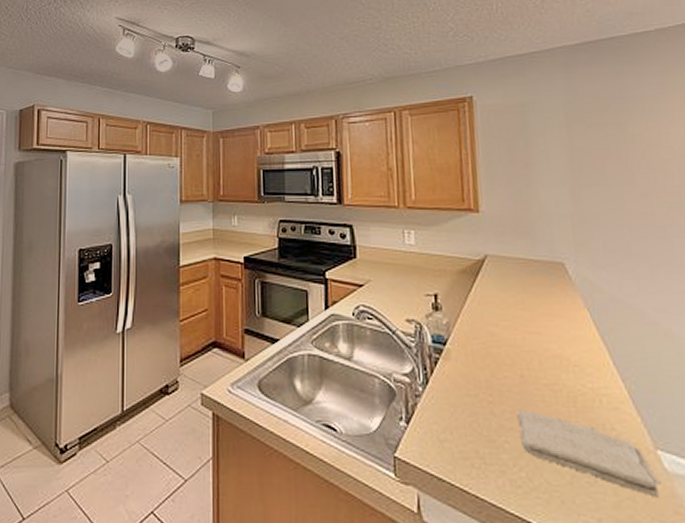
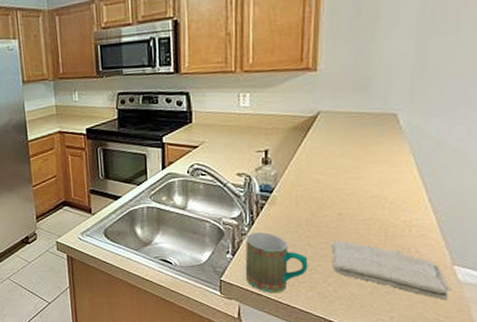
mug: none [420,394,495,479] -> present [245,232,308,293]

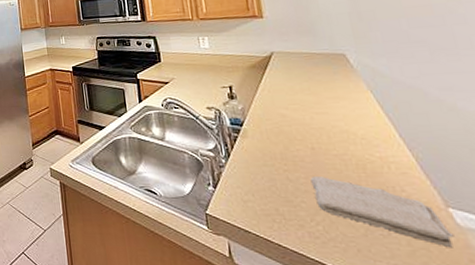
mug: present [245,232,308,293] -> none [224,165,293,231]

